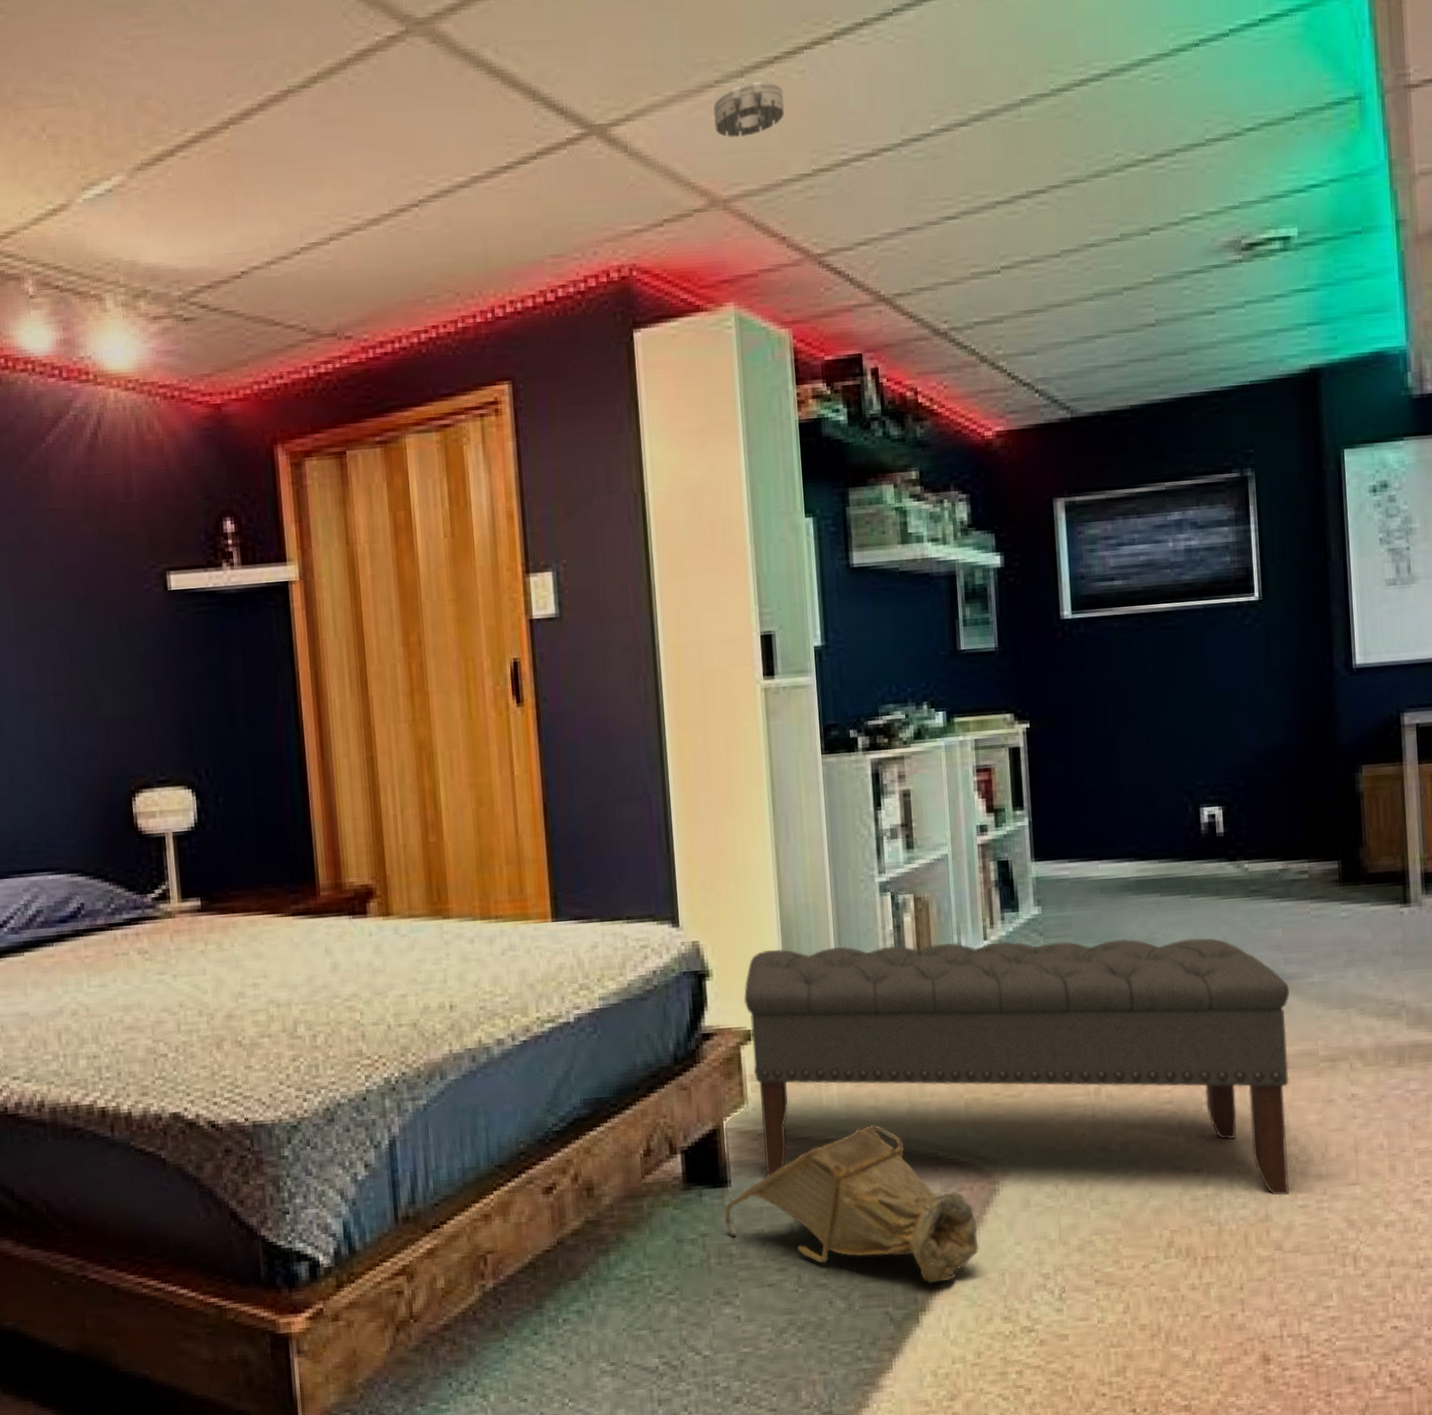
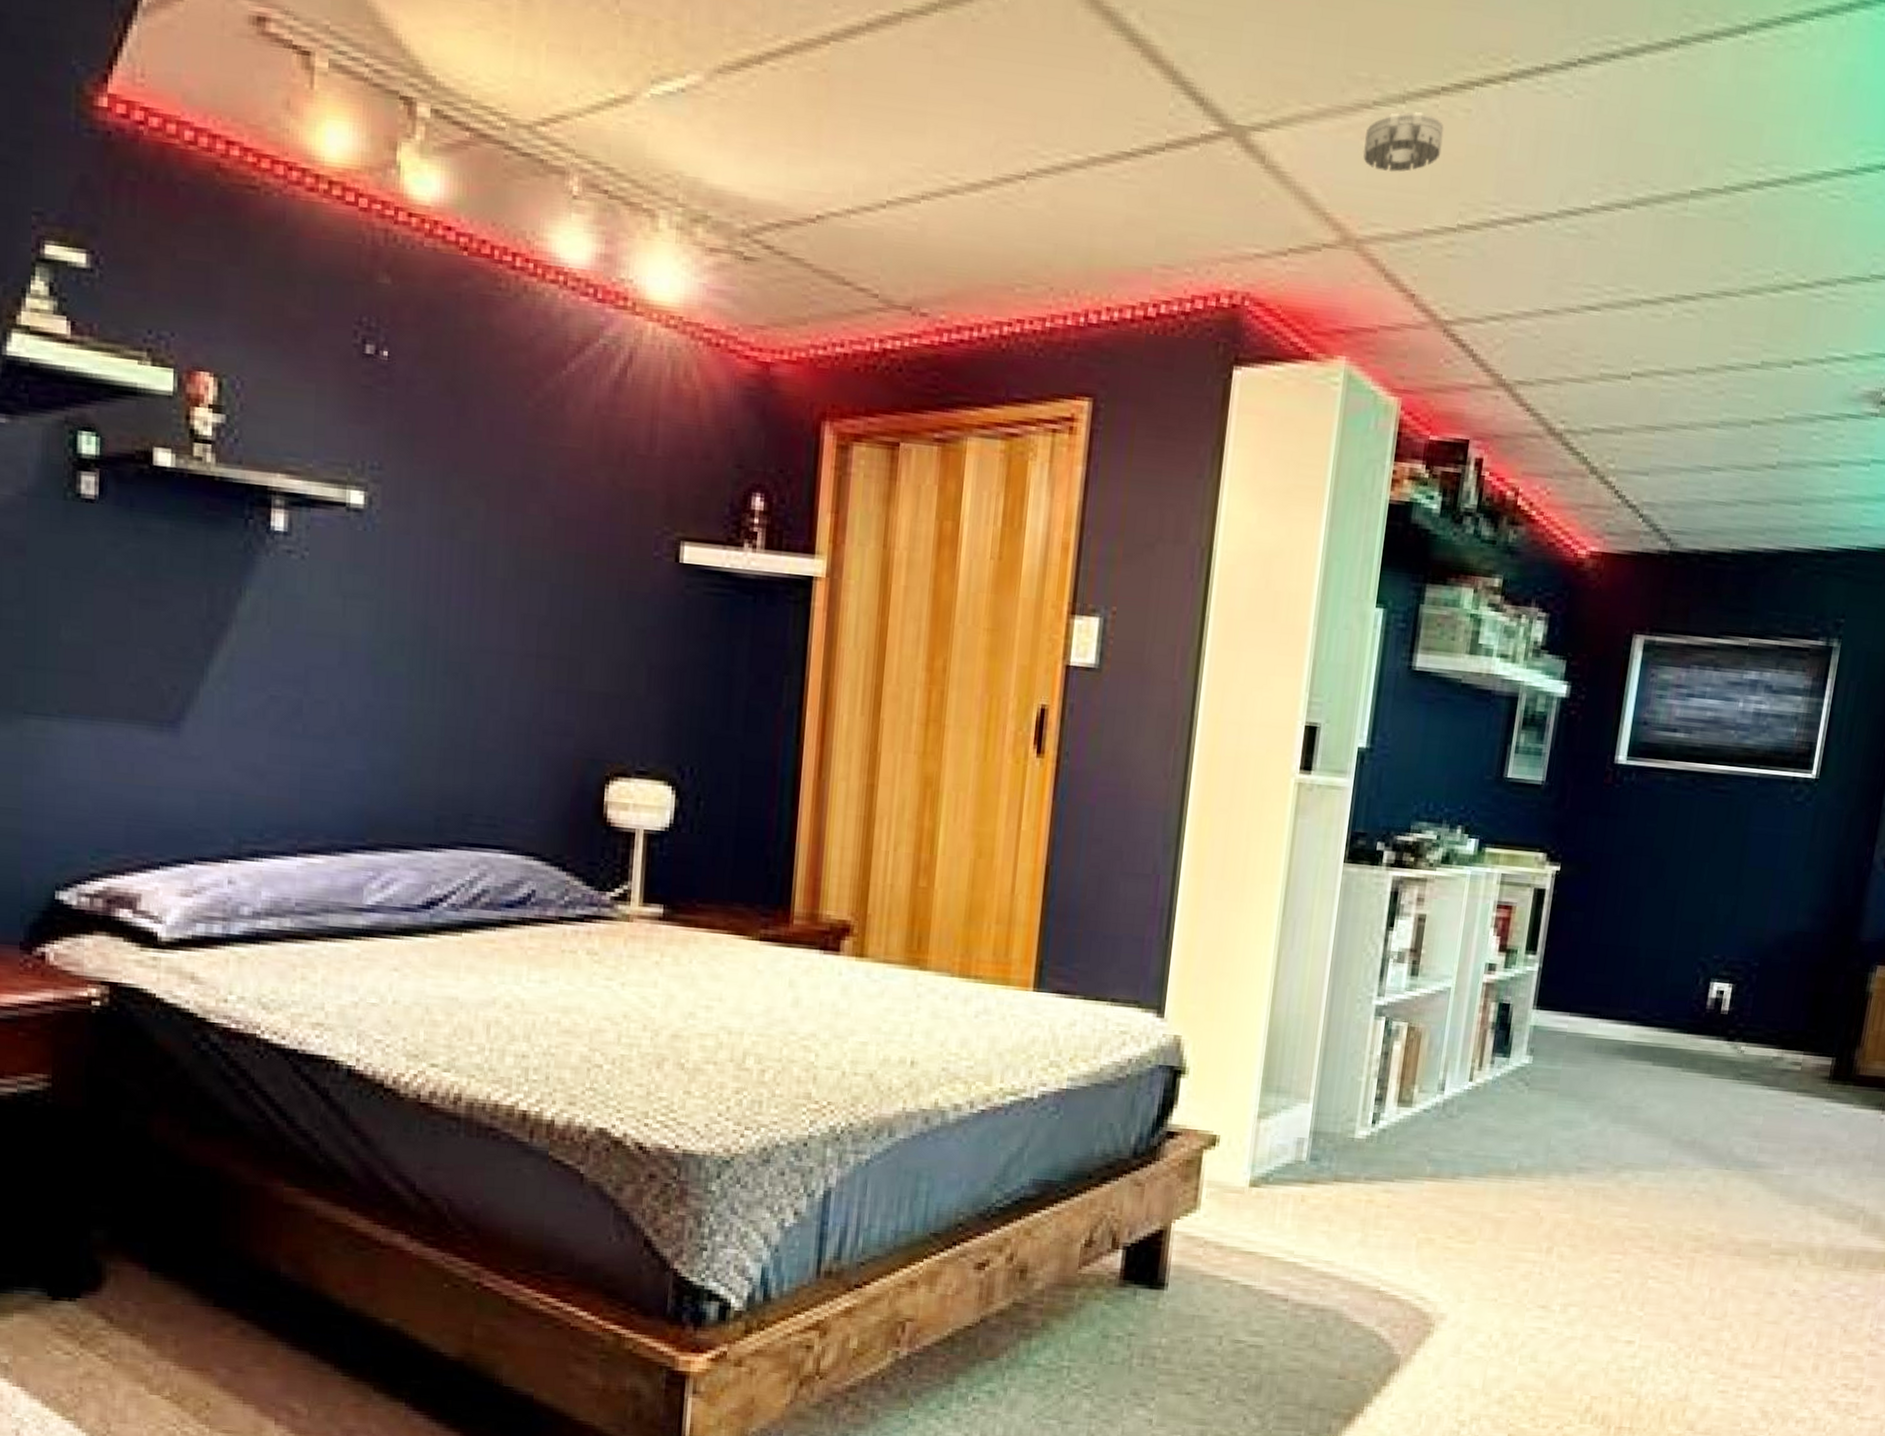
bag: present [724,1124,980,1284] -> none [1154,1249,1405,1415]
bench: present [744,937,1290,1196] -> none [1205,1055,1757,1378]

